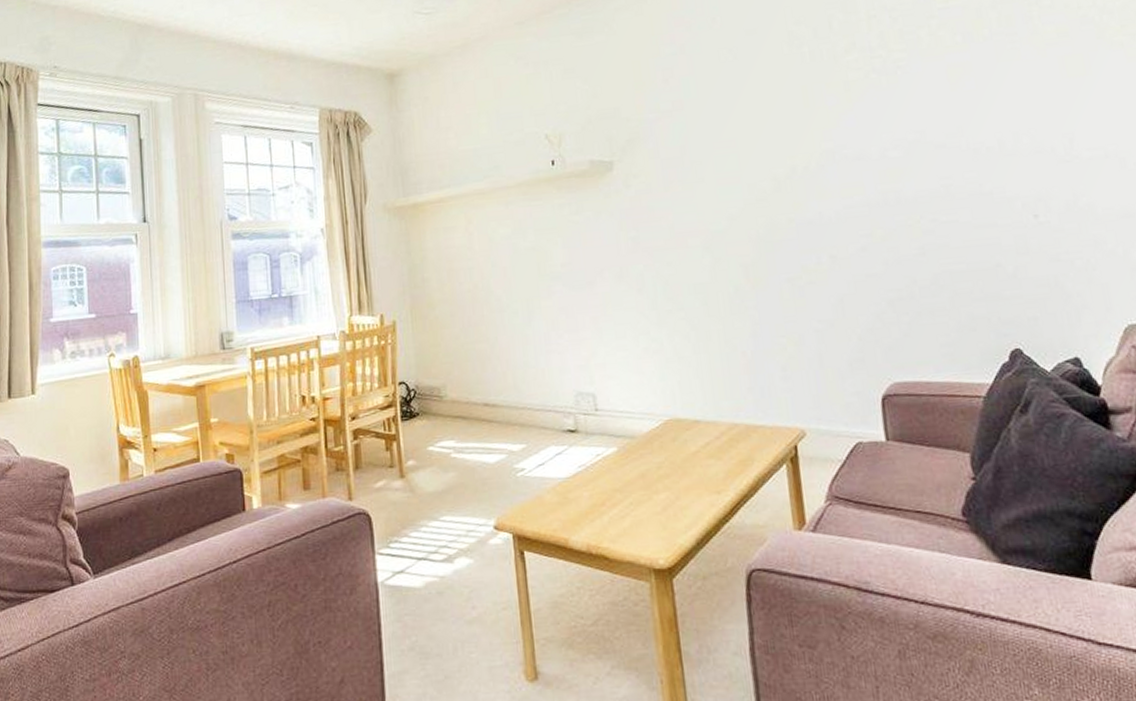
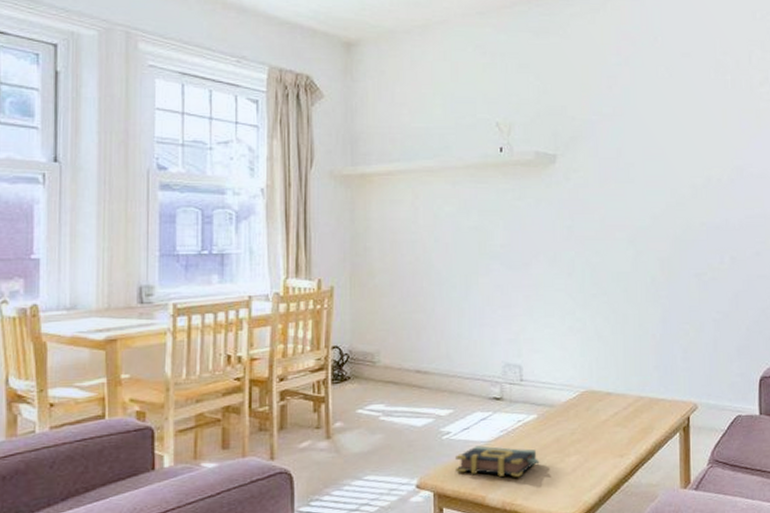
book: none [532,483,625,518] -> present [454,445,540,478]

